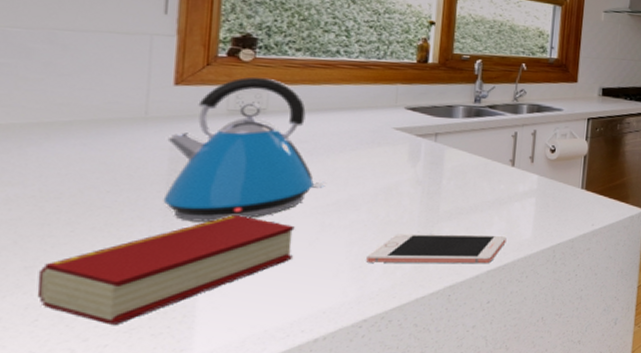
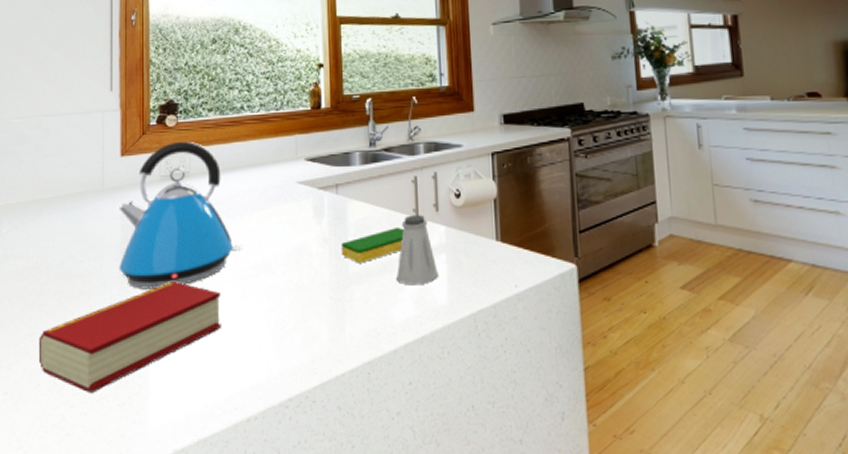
cell phone: present [366,234,507,264] -> none [286,299,421,336]
dish sponge: none [433,173,499,203] -> present [340,226,404,263]
saltshaker: none [487,164,526,223] -> present [397,215,438,286]

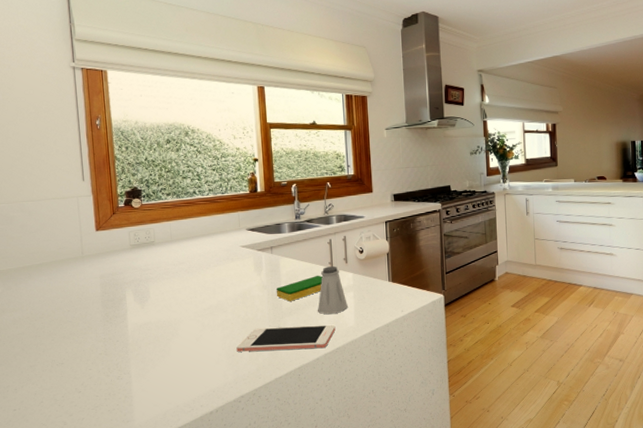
book: present [38,282,221,394] -> none [38,321,187,405]
kettle: present [117,141,243,289] -> none [96,218,201,329]
cell phone: none [286,299,421,336] -> present [236,324,336,352]

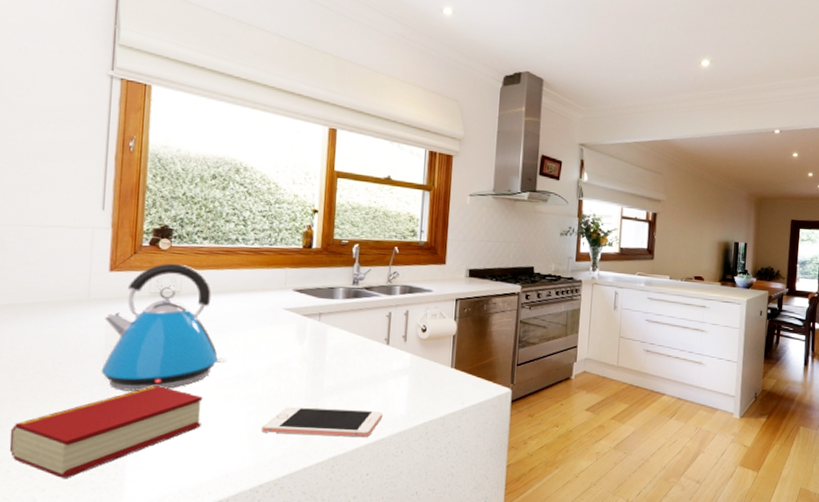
book: none [38,321,187,405] -> present [9,385,203,479]
kettle: none [96,218,201,329] -> present [101,263,227,391]
dish sponge: present [276,275,323,301] -> none [318,351,376,379]
saltshaker: present [318,266,348,315] -> none [365,343,400,399]

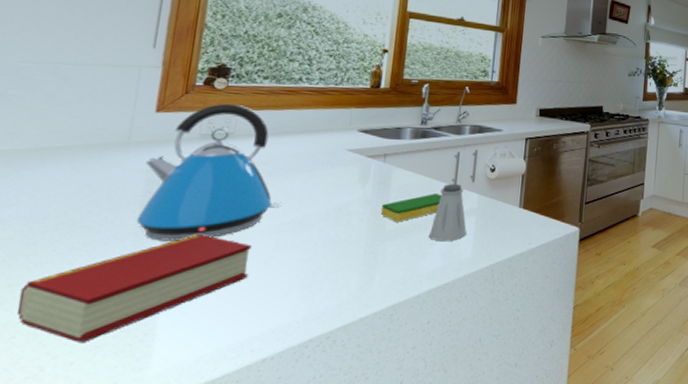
cell phone: present [261,406,383,438] -> none [315,252,448,283]
dish sponge: none [318,351,376,379] -> present [380,193,442,222]
saltshaker: none [365,343,400,399] -> present [429,184,467,242]

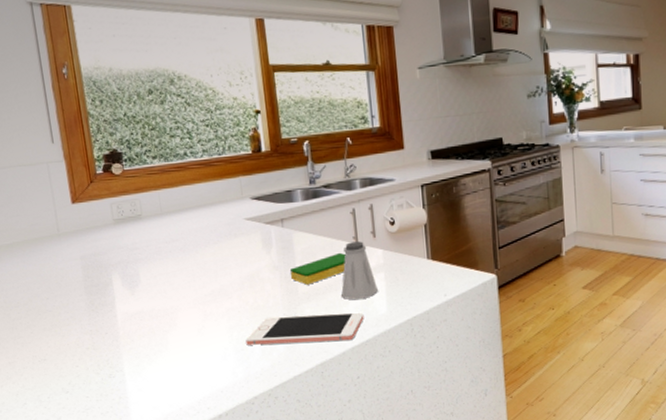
book: present [16,234,252,344] -> none [18,310,188,407]
kettle: present [136,103,282,241] -> none [75,187,200,319]
cell phone: none [315,252,448,283] -> present [246,312,364,345]

